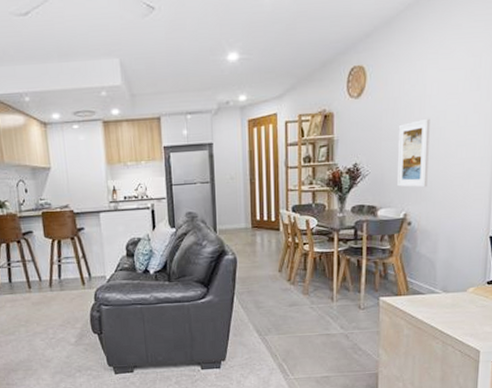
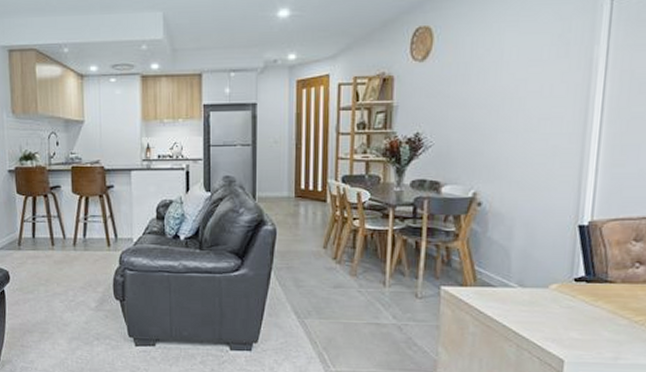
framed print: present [396,118,430,188] -> none [465,86,508,164]

